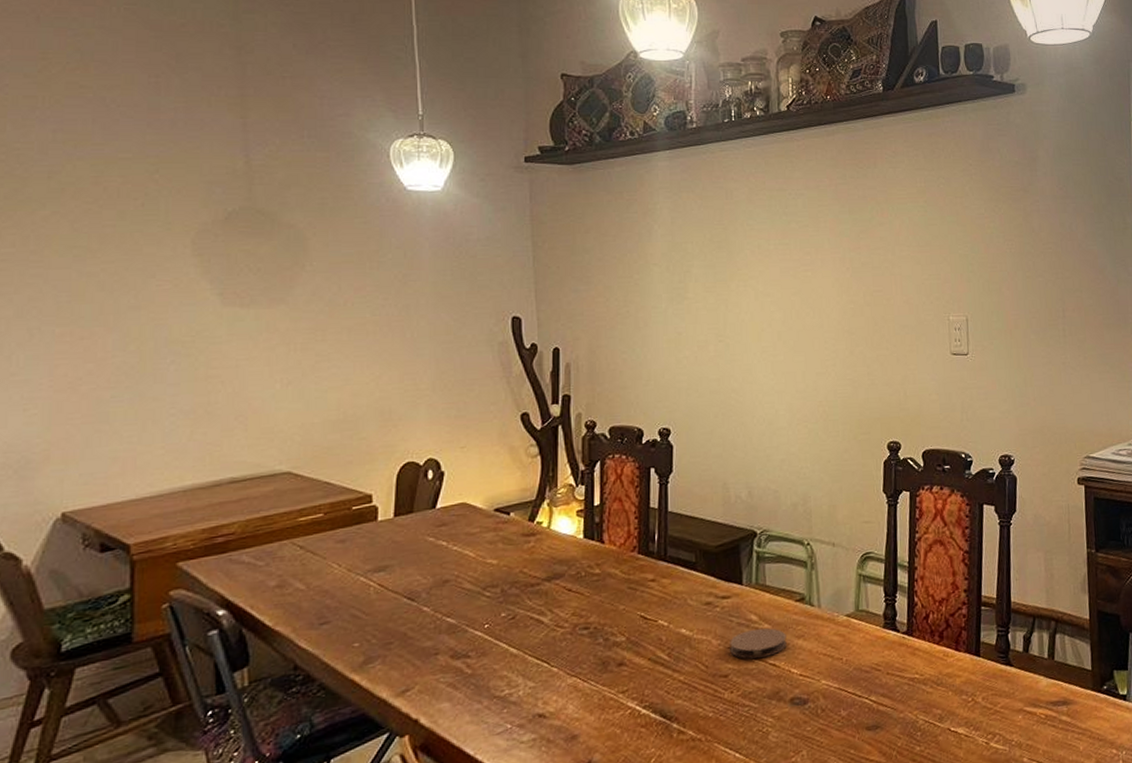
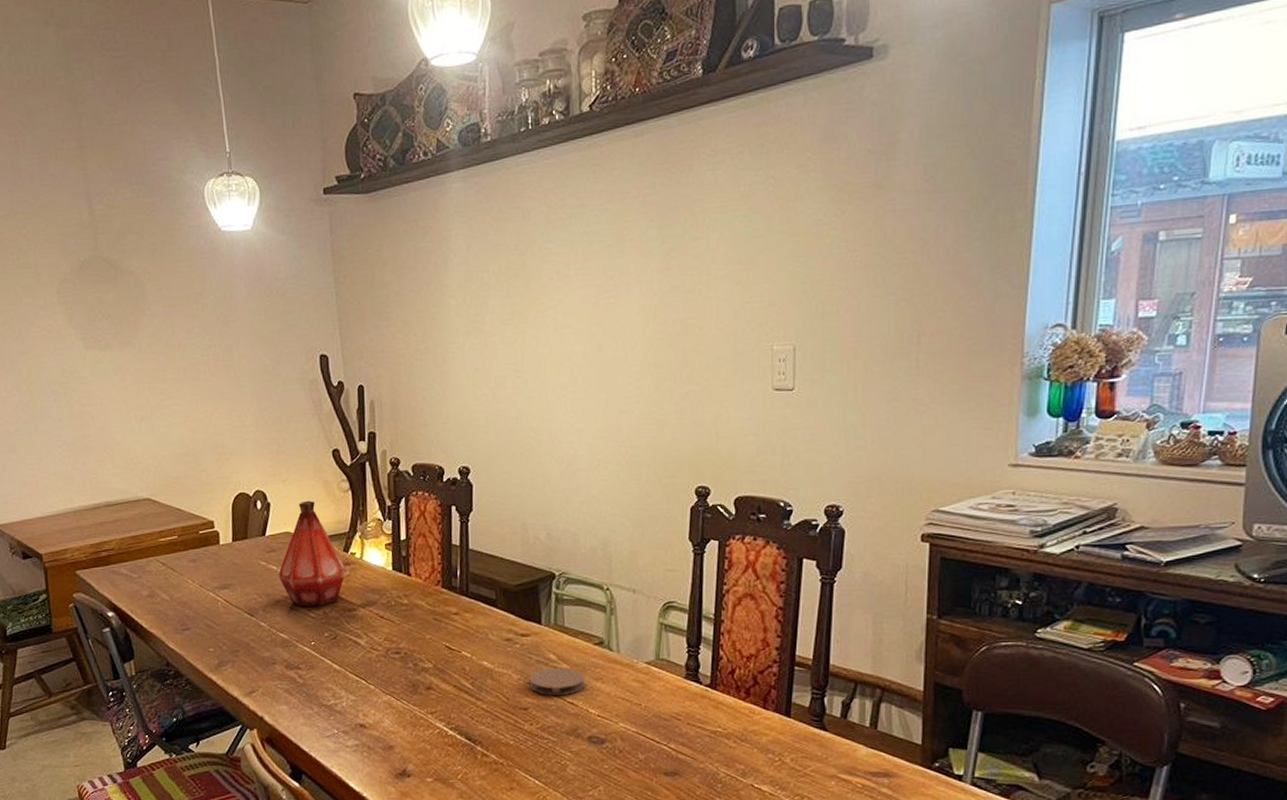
bottle: none [449,467,530,585] -> present [278,500,346,607]

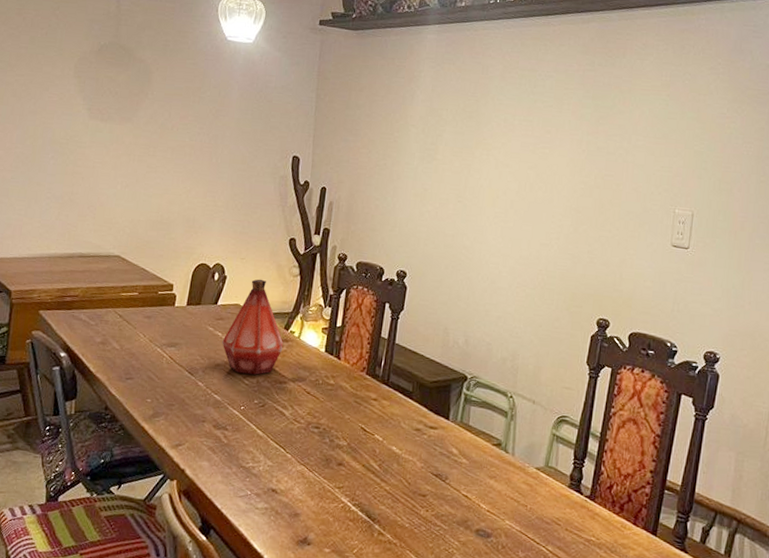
coaster: present [529,667,585,695] -> none [430,460,481,488]

